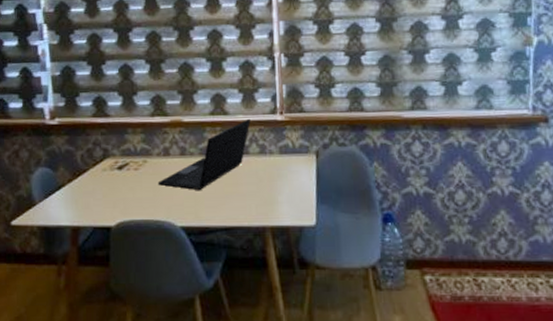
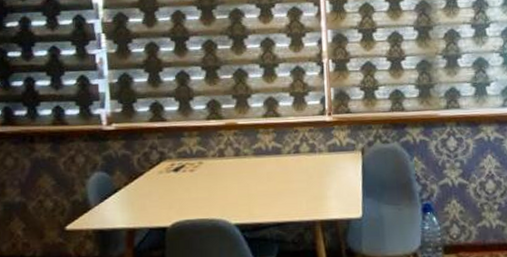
laptop: present [157,118,251,191] -> none [213,119,301,189]

